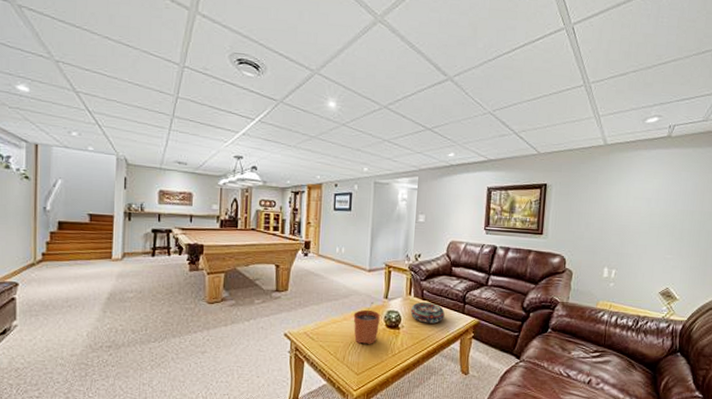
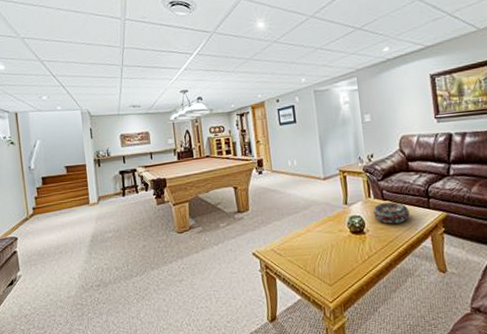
plant pot: present [353,301,380,345] -> none [316,209,344,254]

